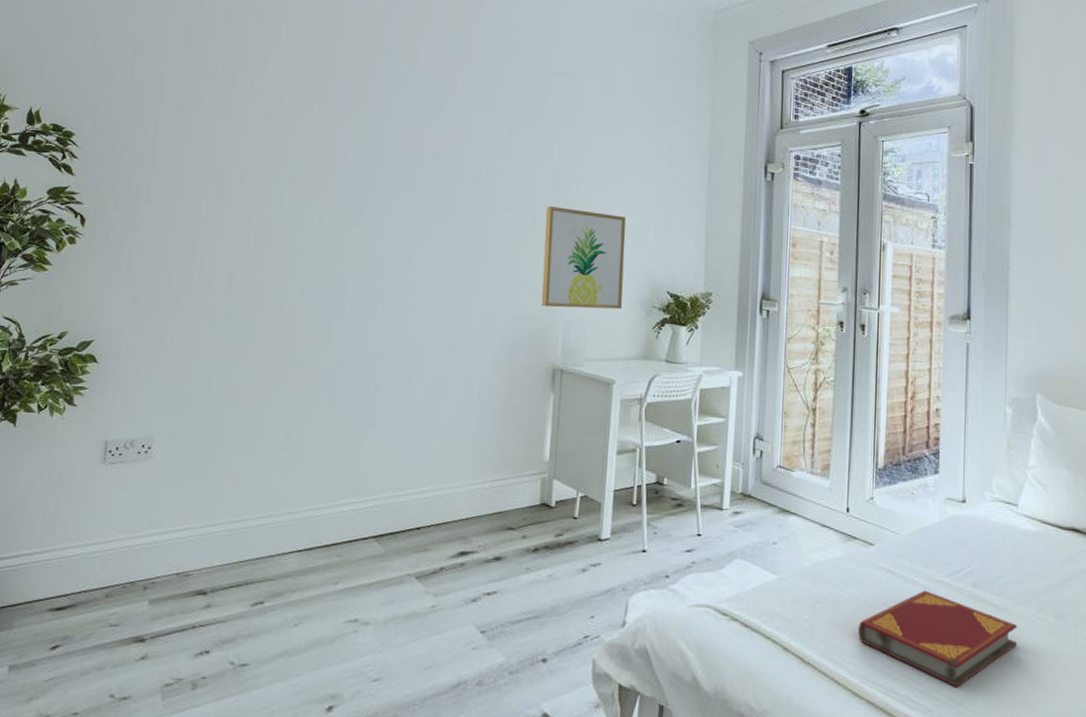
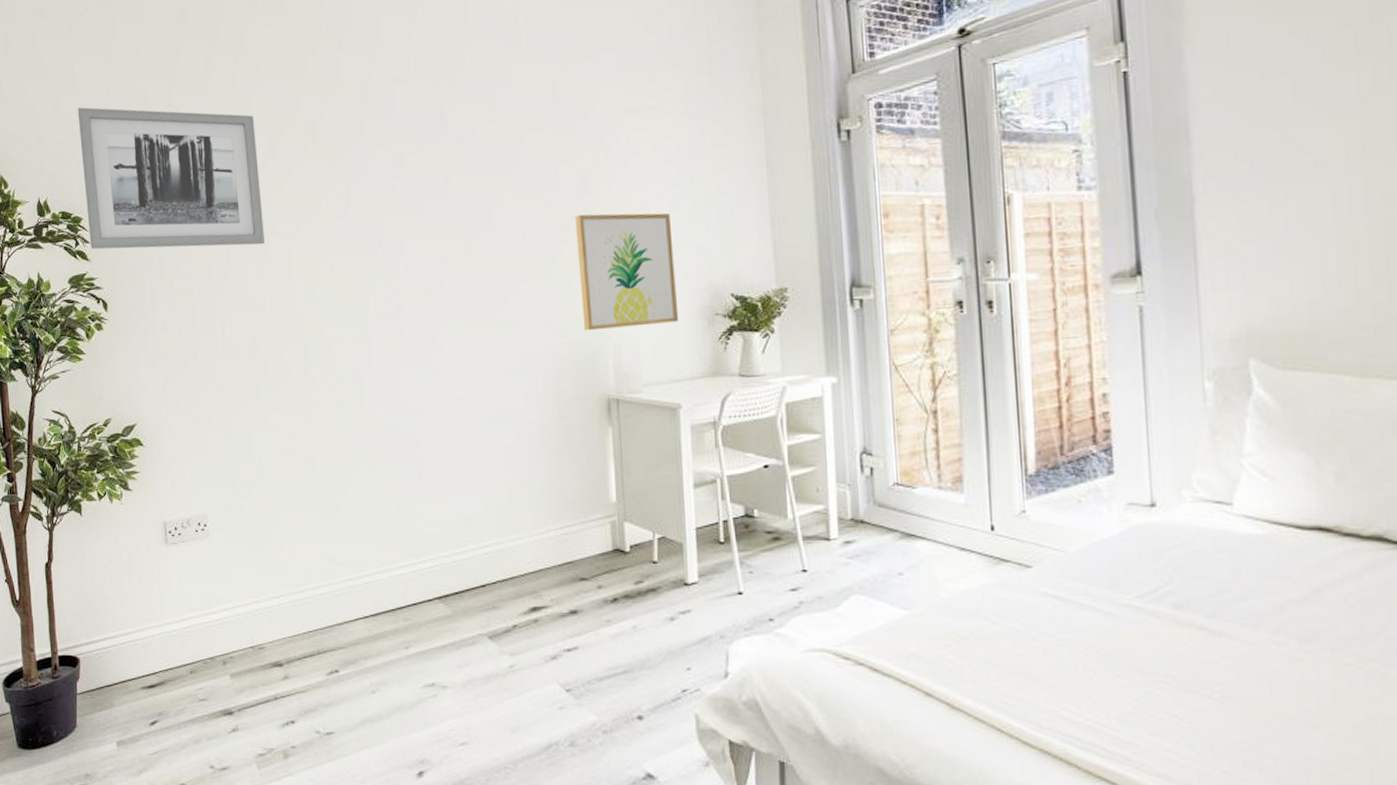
wall art: none [78,29,268,187] -> present [77,107,265,250]
hardback book: present [858,590,1018,687] -> none [1021,617,1247,731]

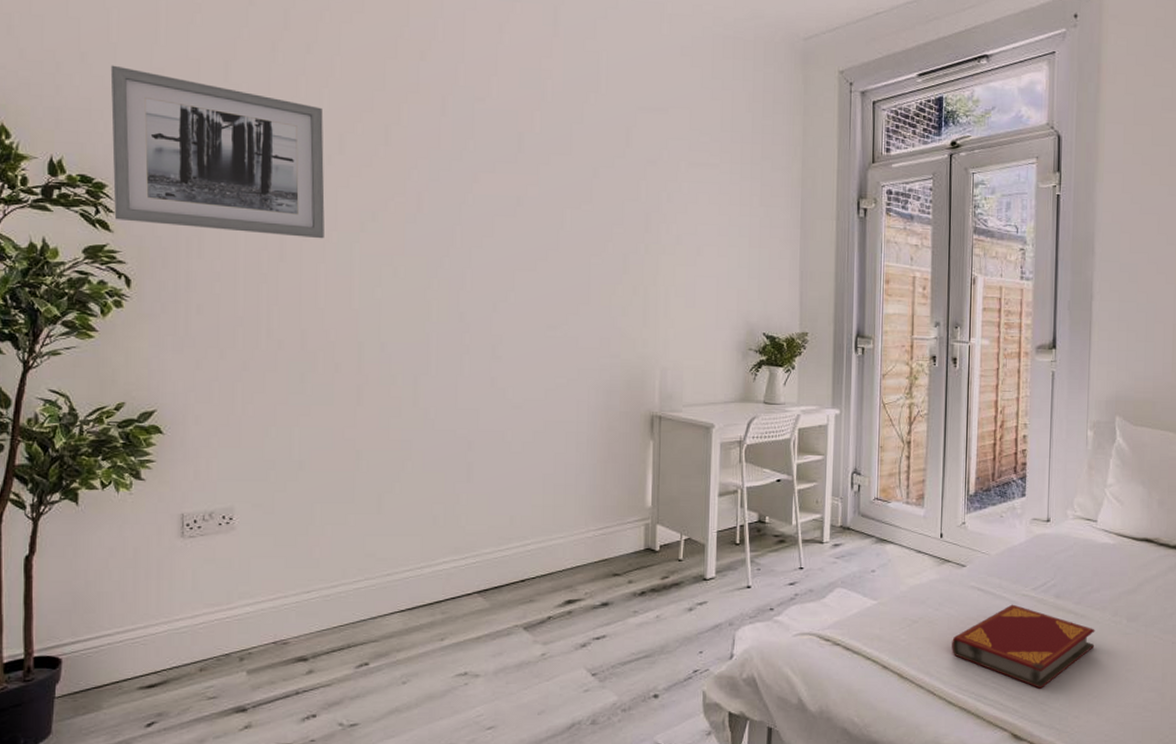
wall art: present [575,213,679,331] -> none [635,249,719,354]
hardback book: none [1021,617,1247,731] -> present [952,604,1095,689]

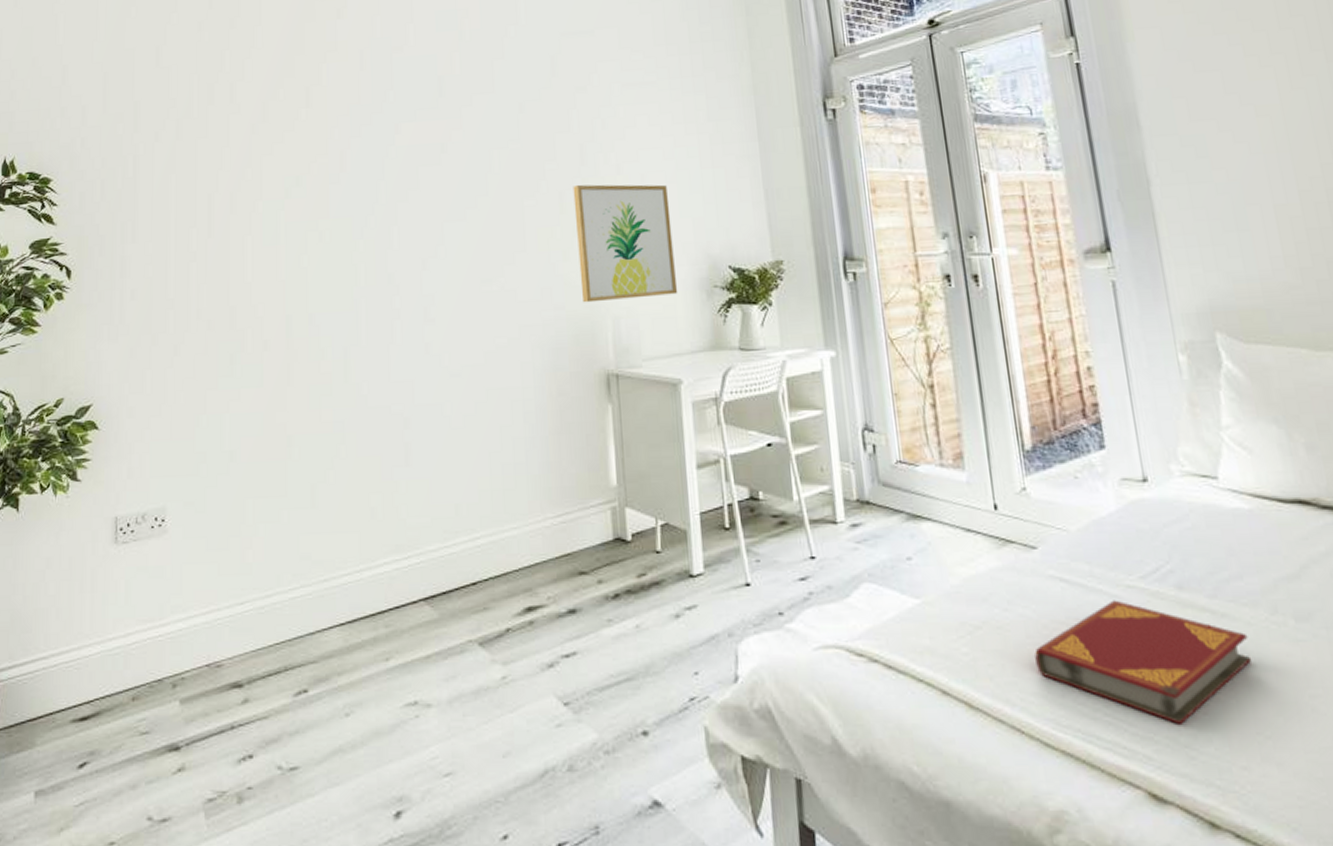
wall art: present [110,65,325,239] -> none [57,65,250,213]
wall art: none [635,249,719,354] -> present [573,184,678,303]

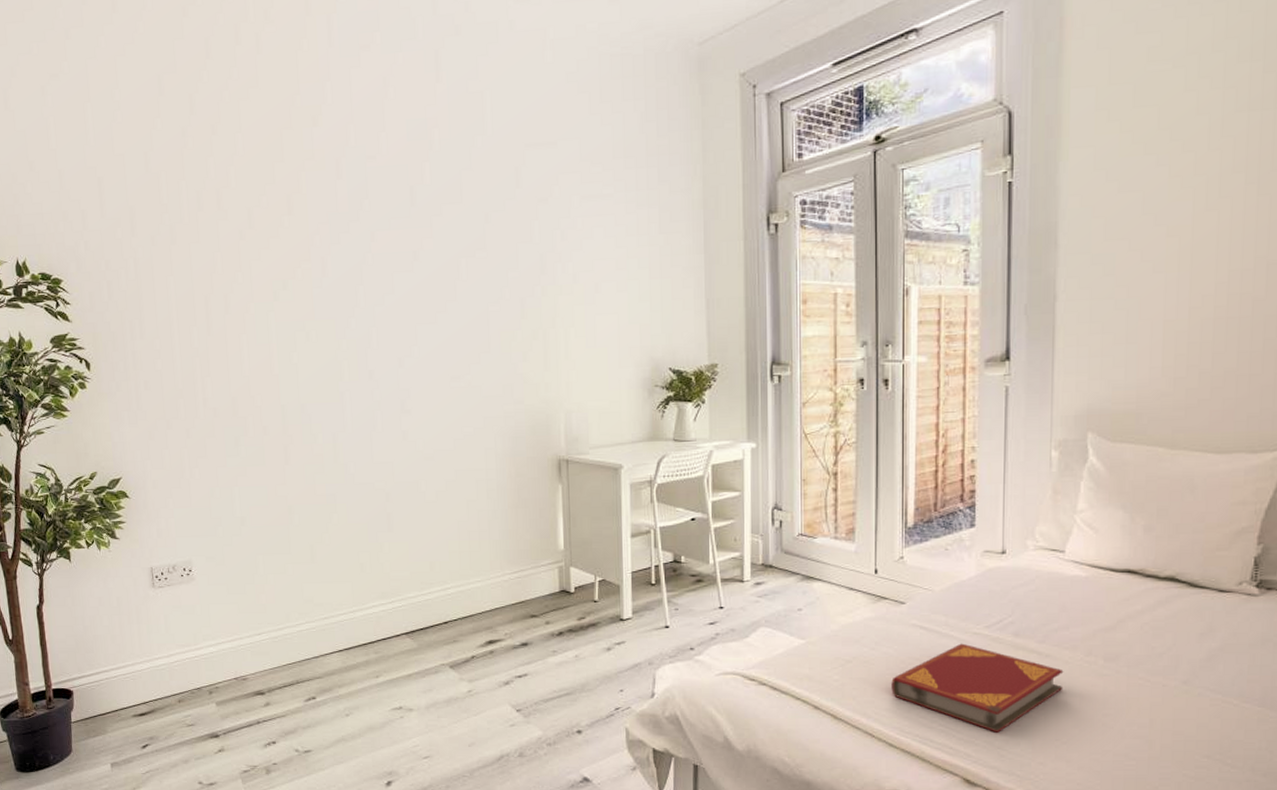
wall art: present [573,184,678,303] -> none [533,292,623,399]

